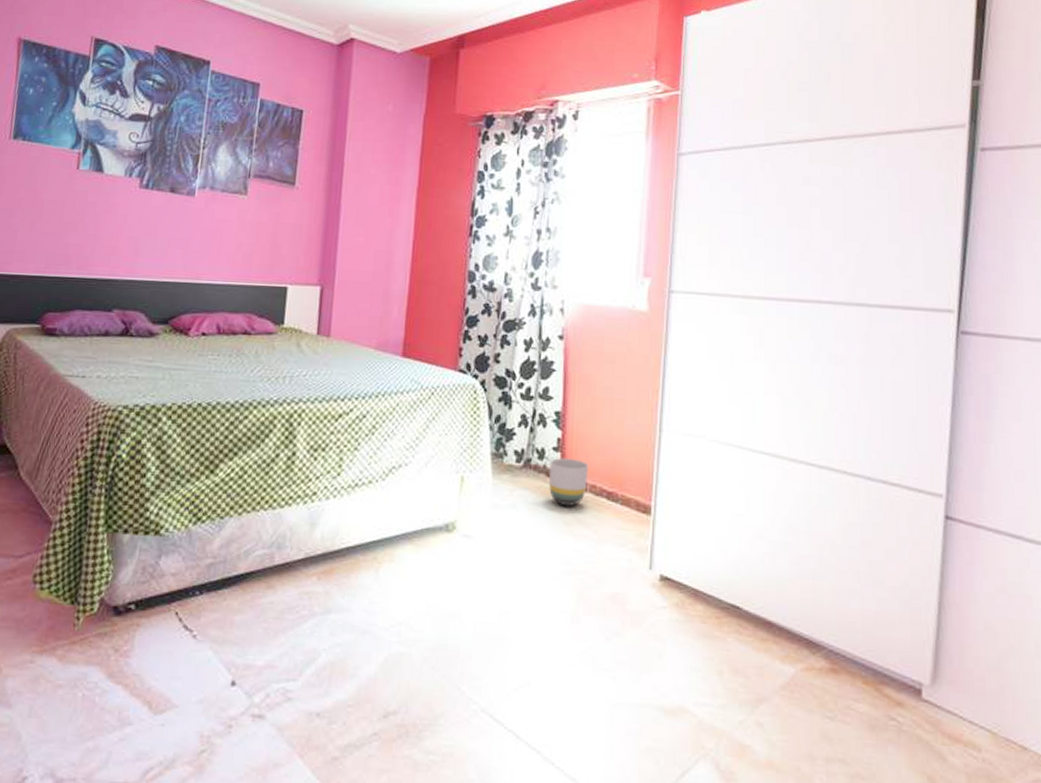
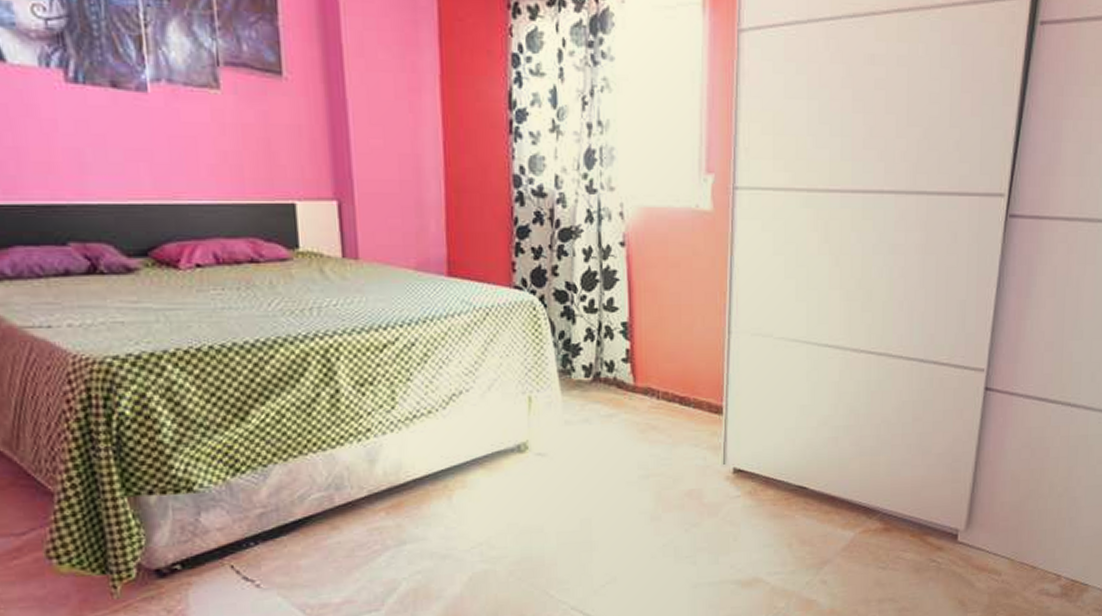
planter: present [549,458,588,507] -> none [620,368,659,416]

